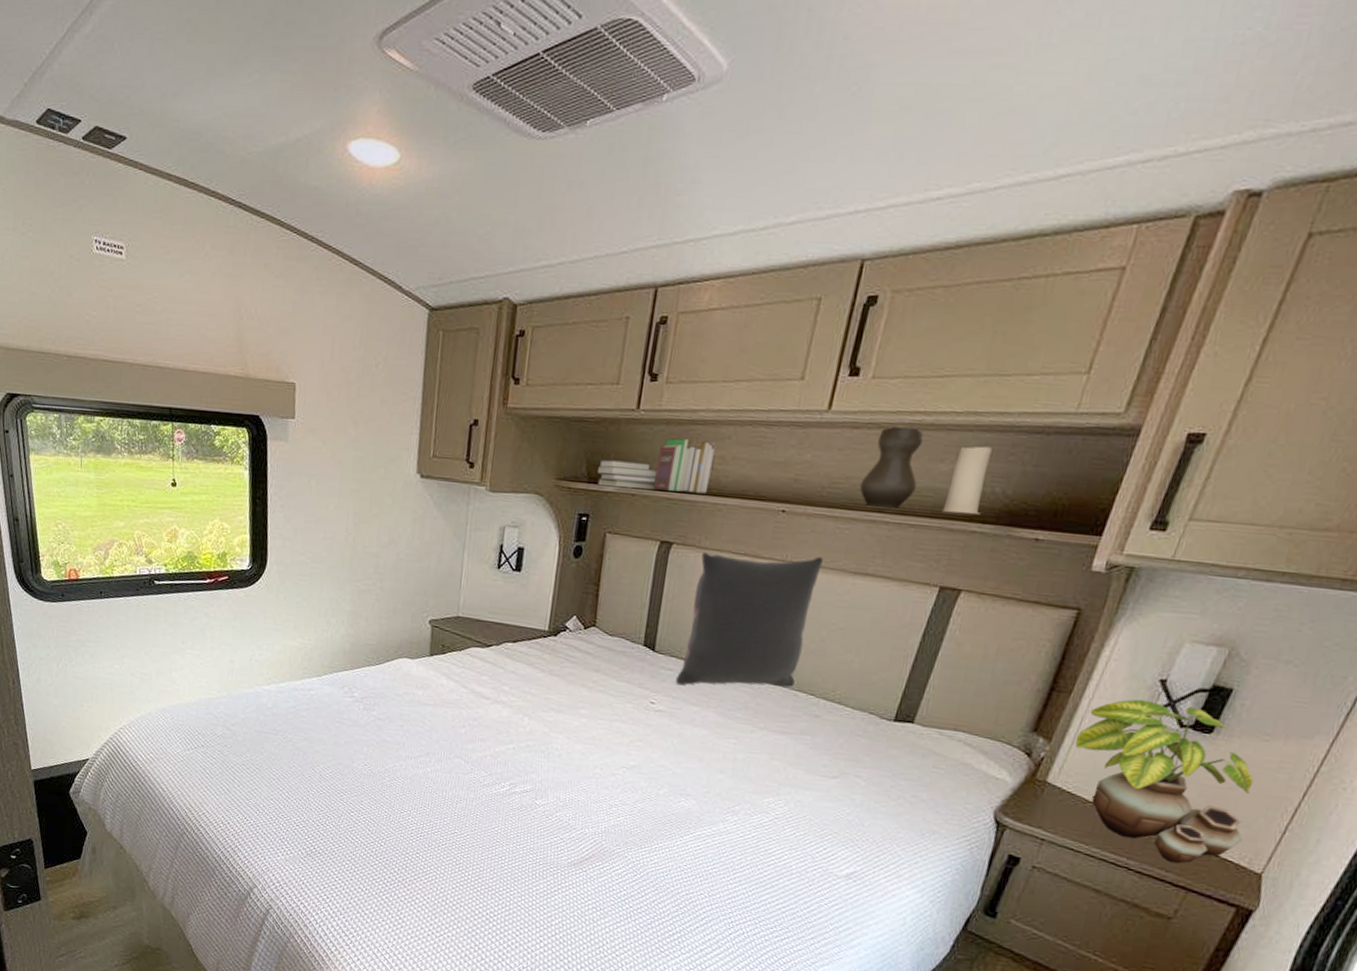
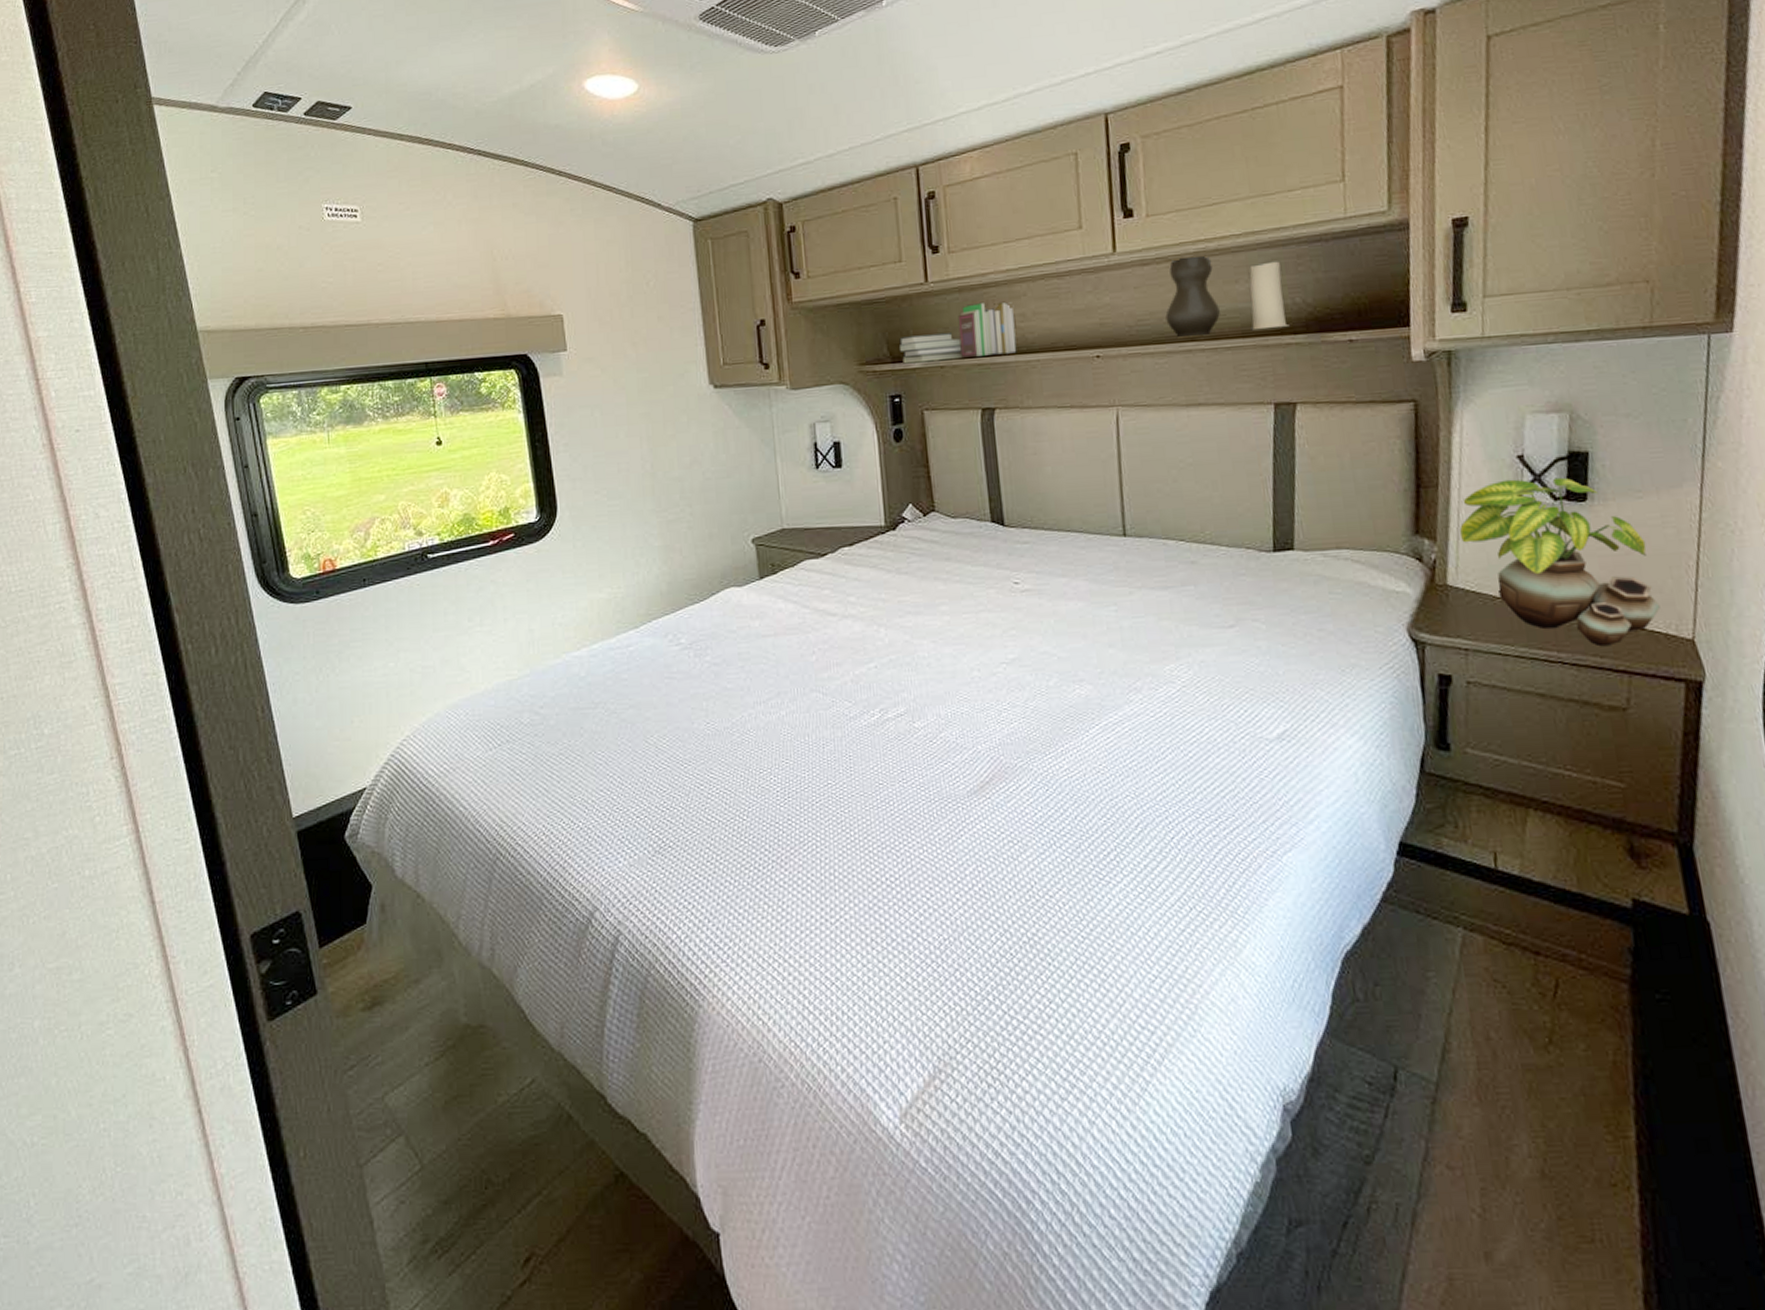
pillow: present [676,552,823,687] -> none [1028,395,1160,557]

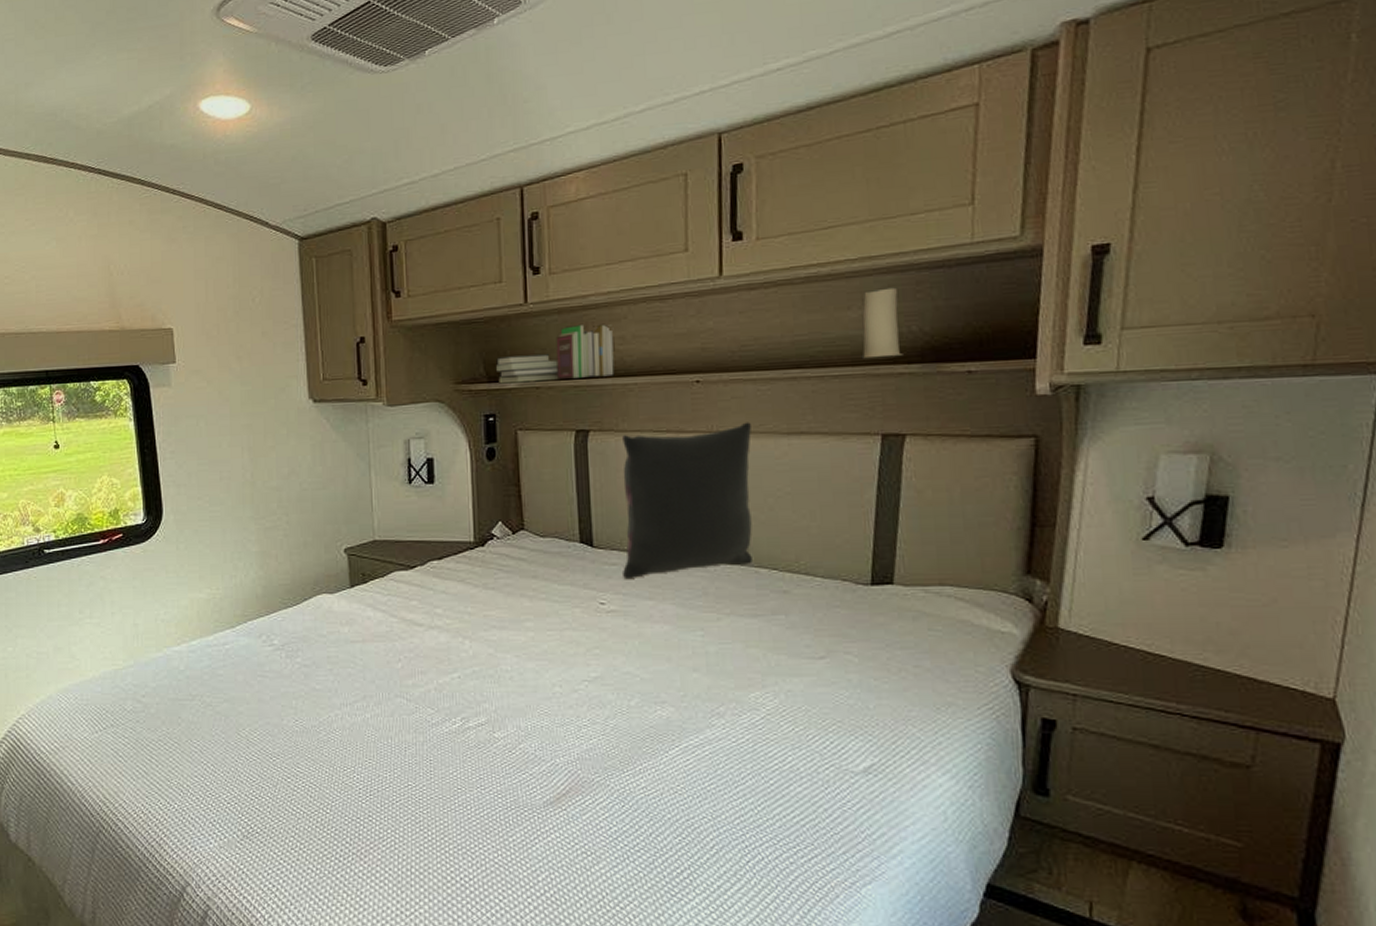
pillow: none [1028,395,1160,557] -> present [622,422,752,578]
vase: present [1165,256,1220,337] -> none [771,281,829,363]
potted plant: present [1459,477,1661,647] -> none [1076,521,1299,701]

